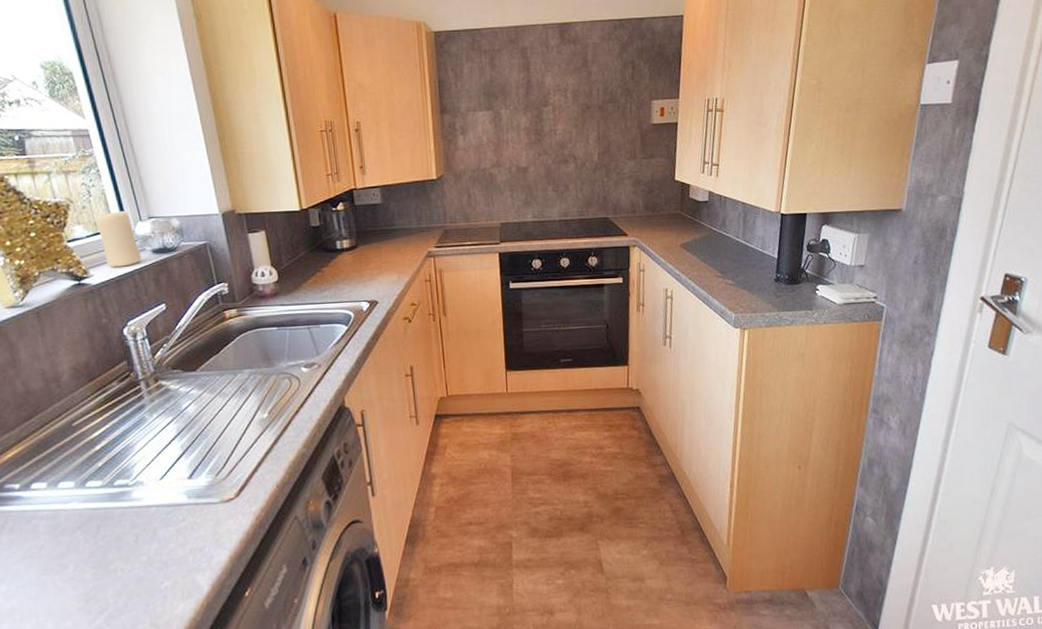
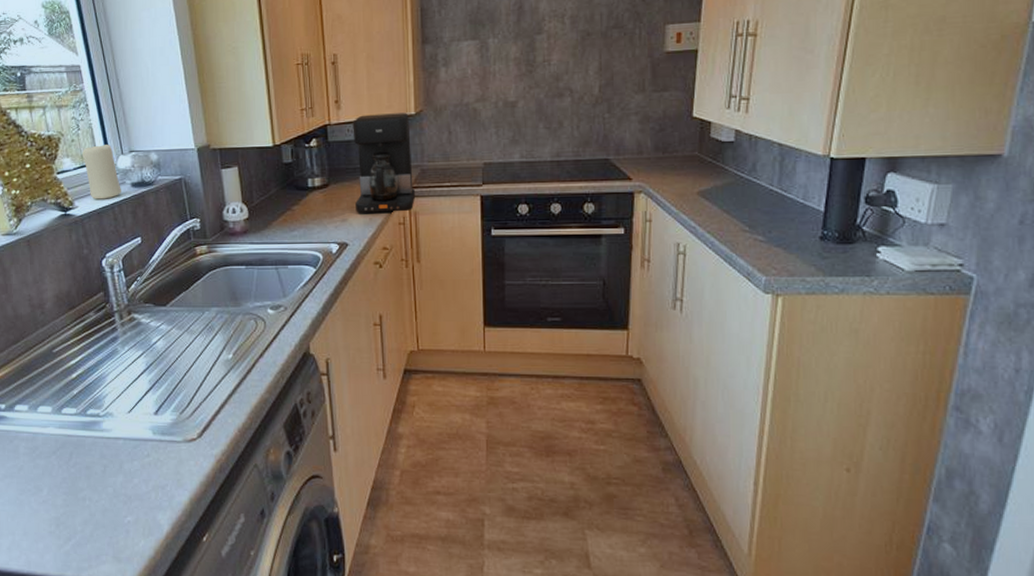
coffee maker: none [378,177,440,272] -> present [352,113,416,213]

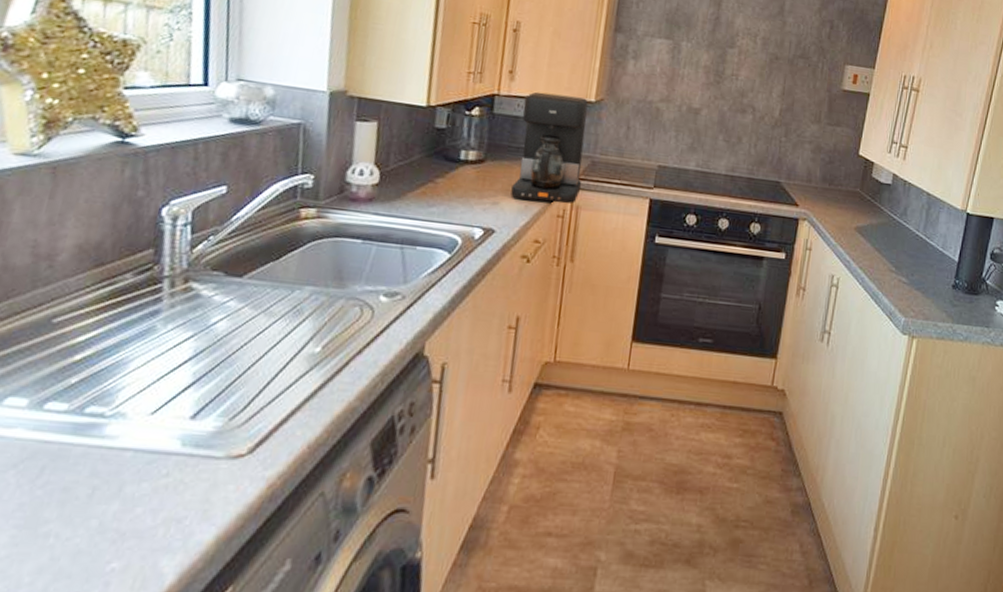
candle: present [83,145,121,200] -> none [166,63,215,132]

